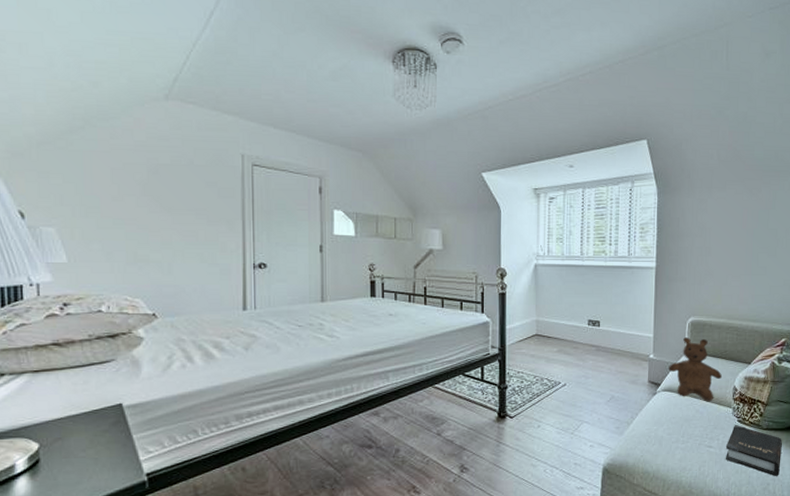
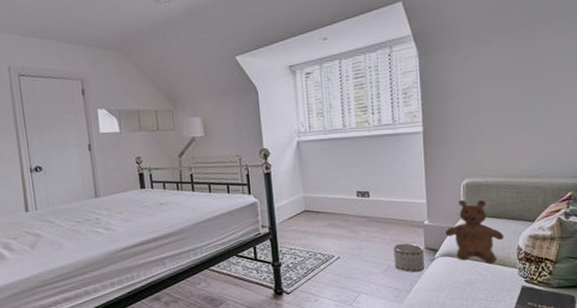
planter: none [618,375,647,405] -> present [393,243,425,273]

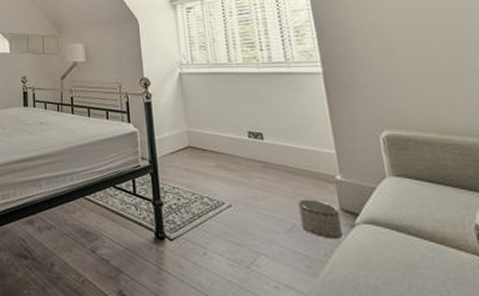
teddy bear: present [446,199,504,263] -> none [366,155,452,243]

